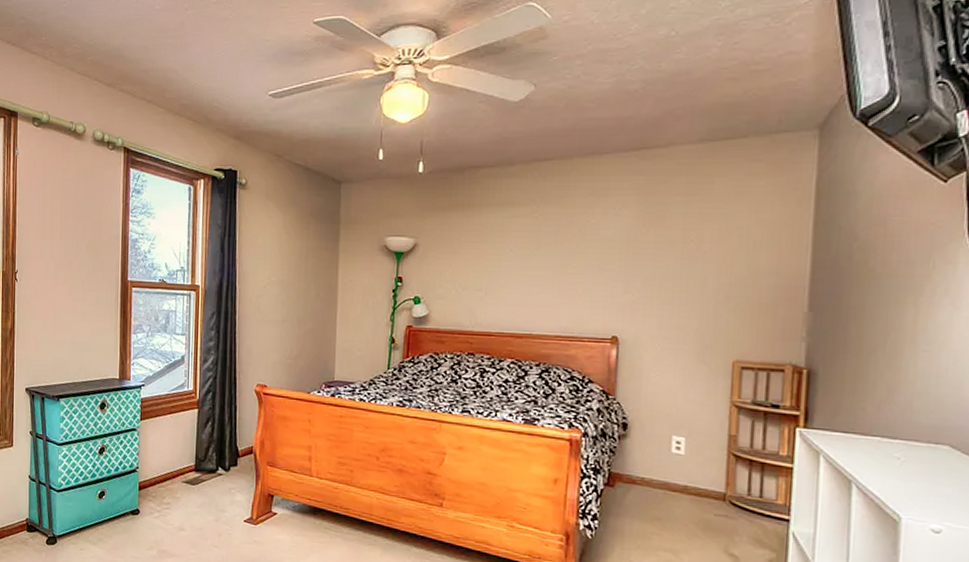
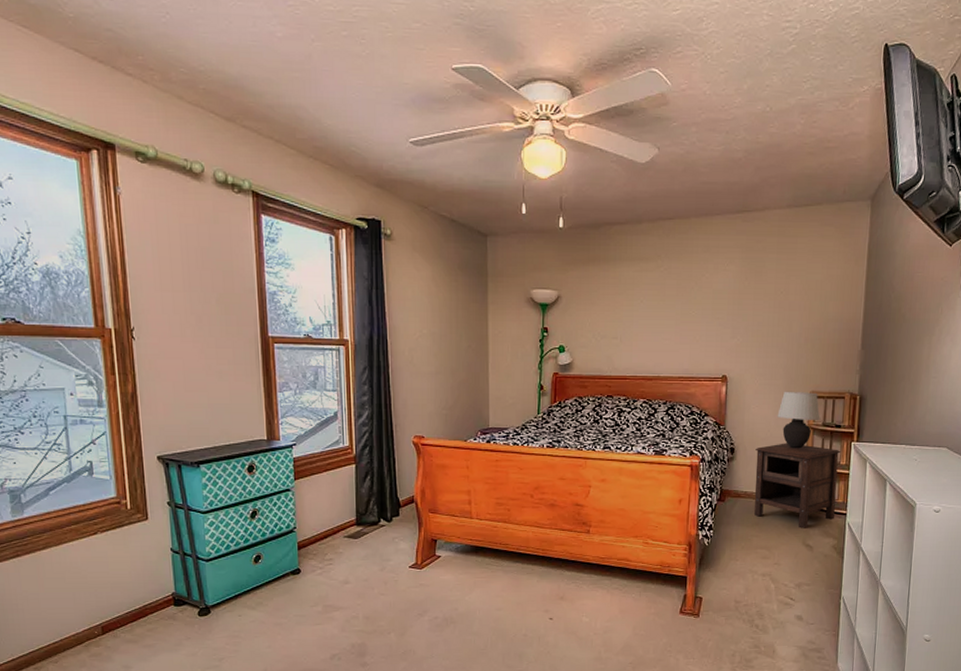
nightstand: none [655,421,780,533] -> present [754,443,841,528]
table lamp: none [686,358,749,430] -> present [777,391,820,448]

